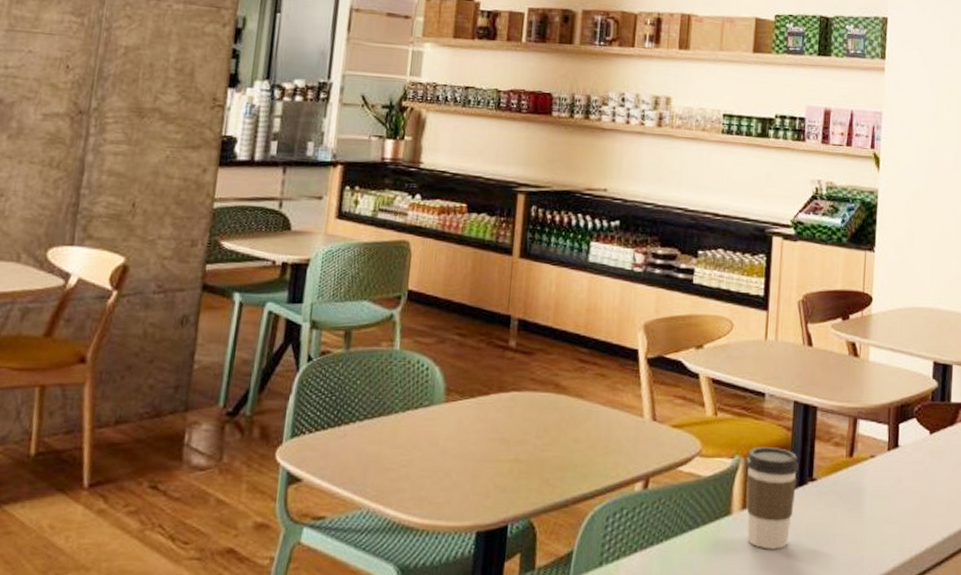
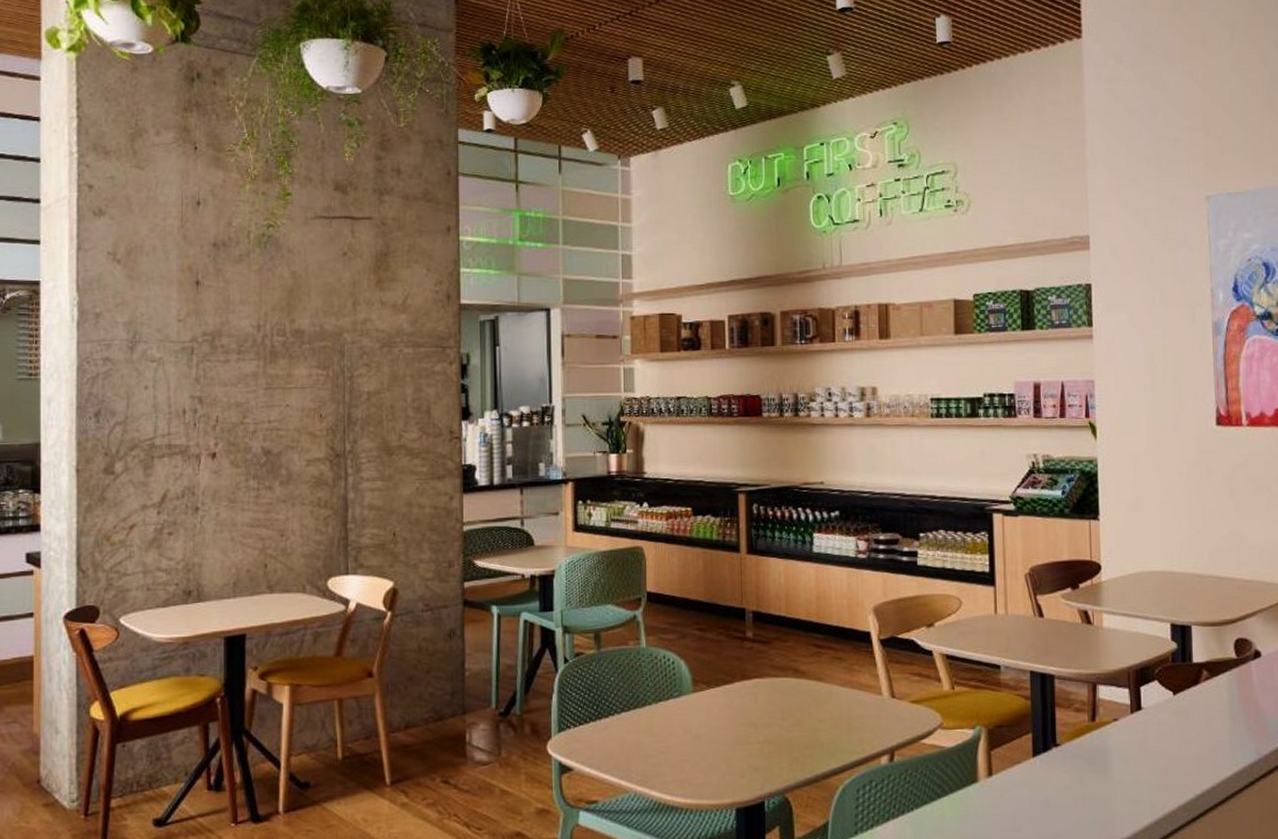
coffee cup: present [745,447,800,550] -> none [987,716,1042,813]

